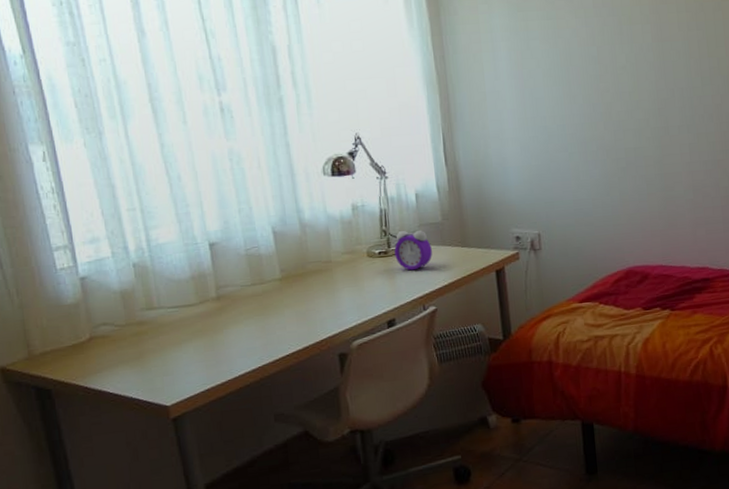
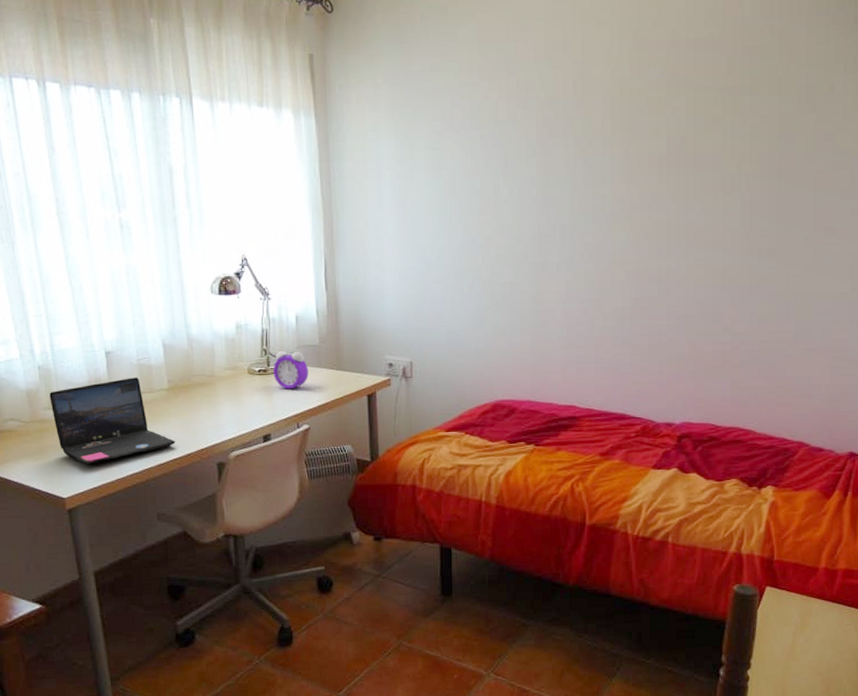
laptop: none [147,269,291,367] -> present [49,377,175,465]

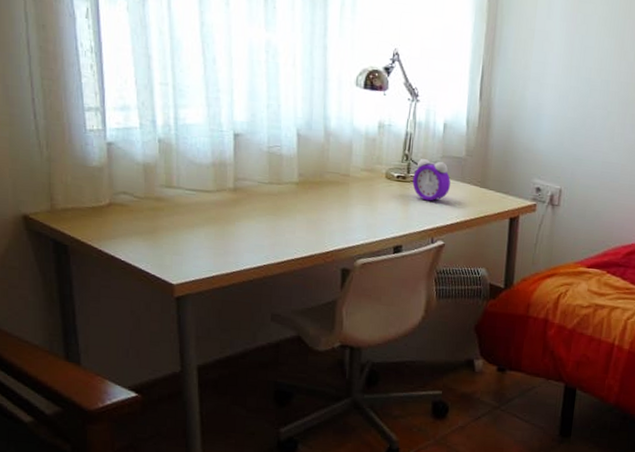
laptop: present [49,377,175,465] -> none [168,165,299,252]

